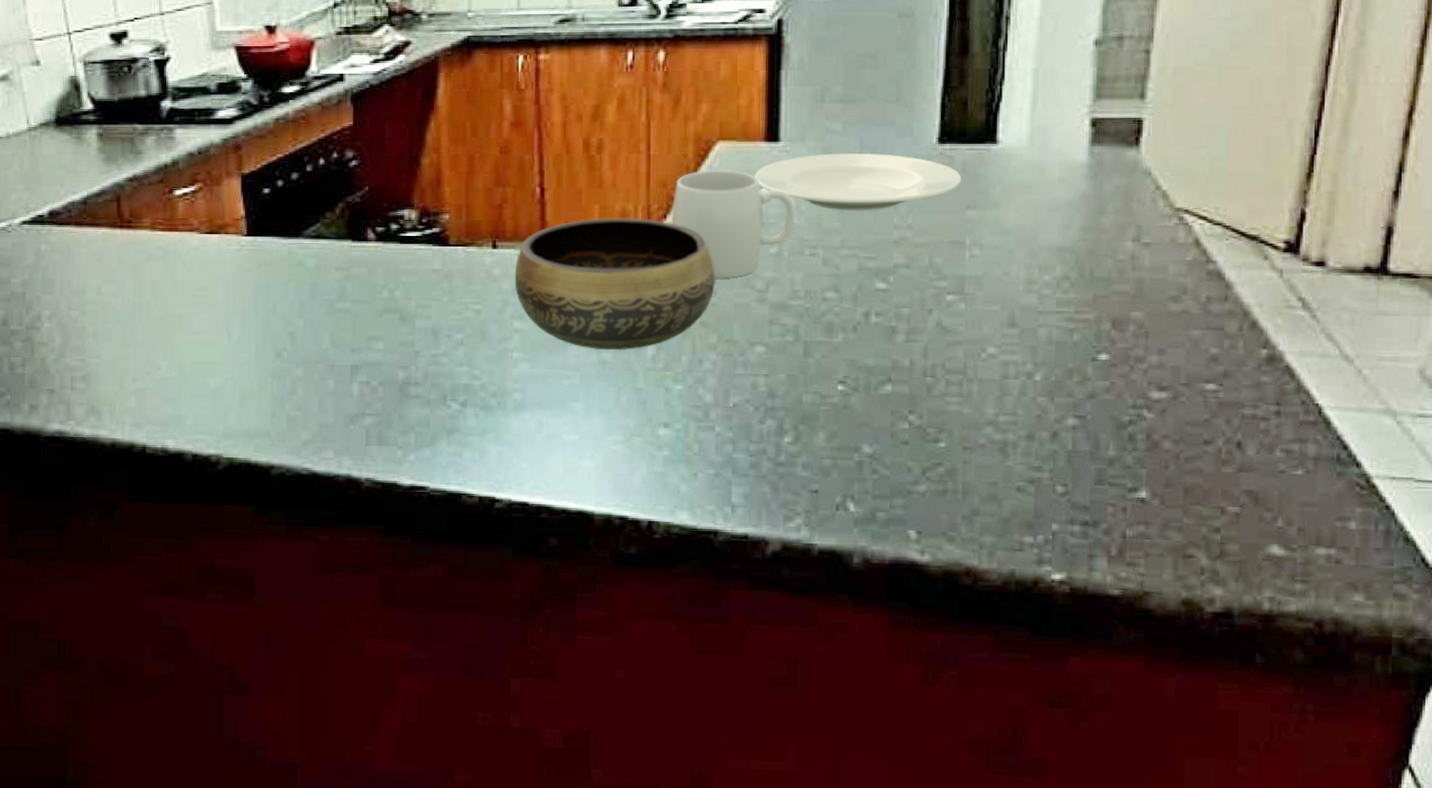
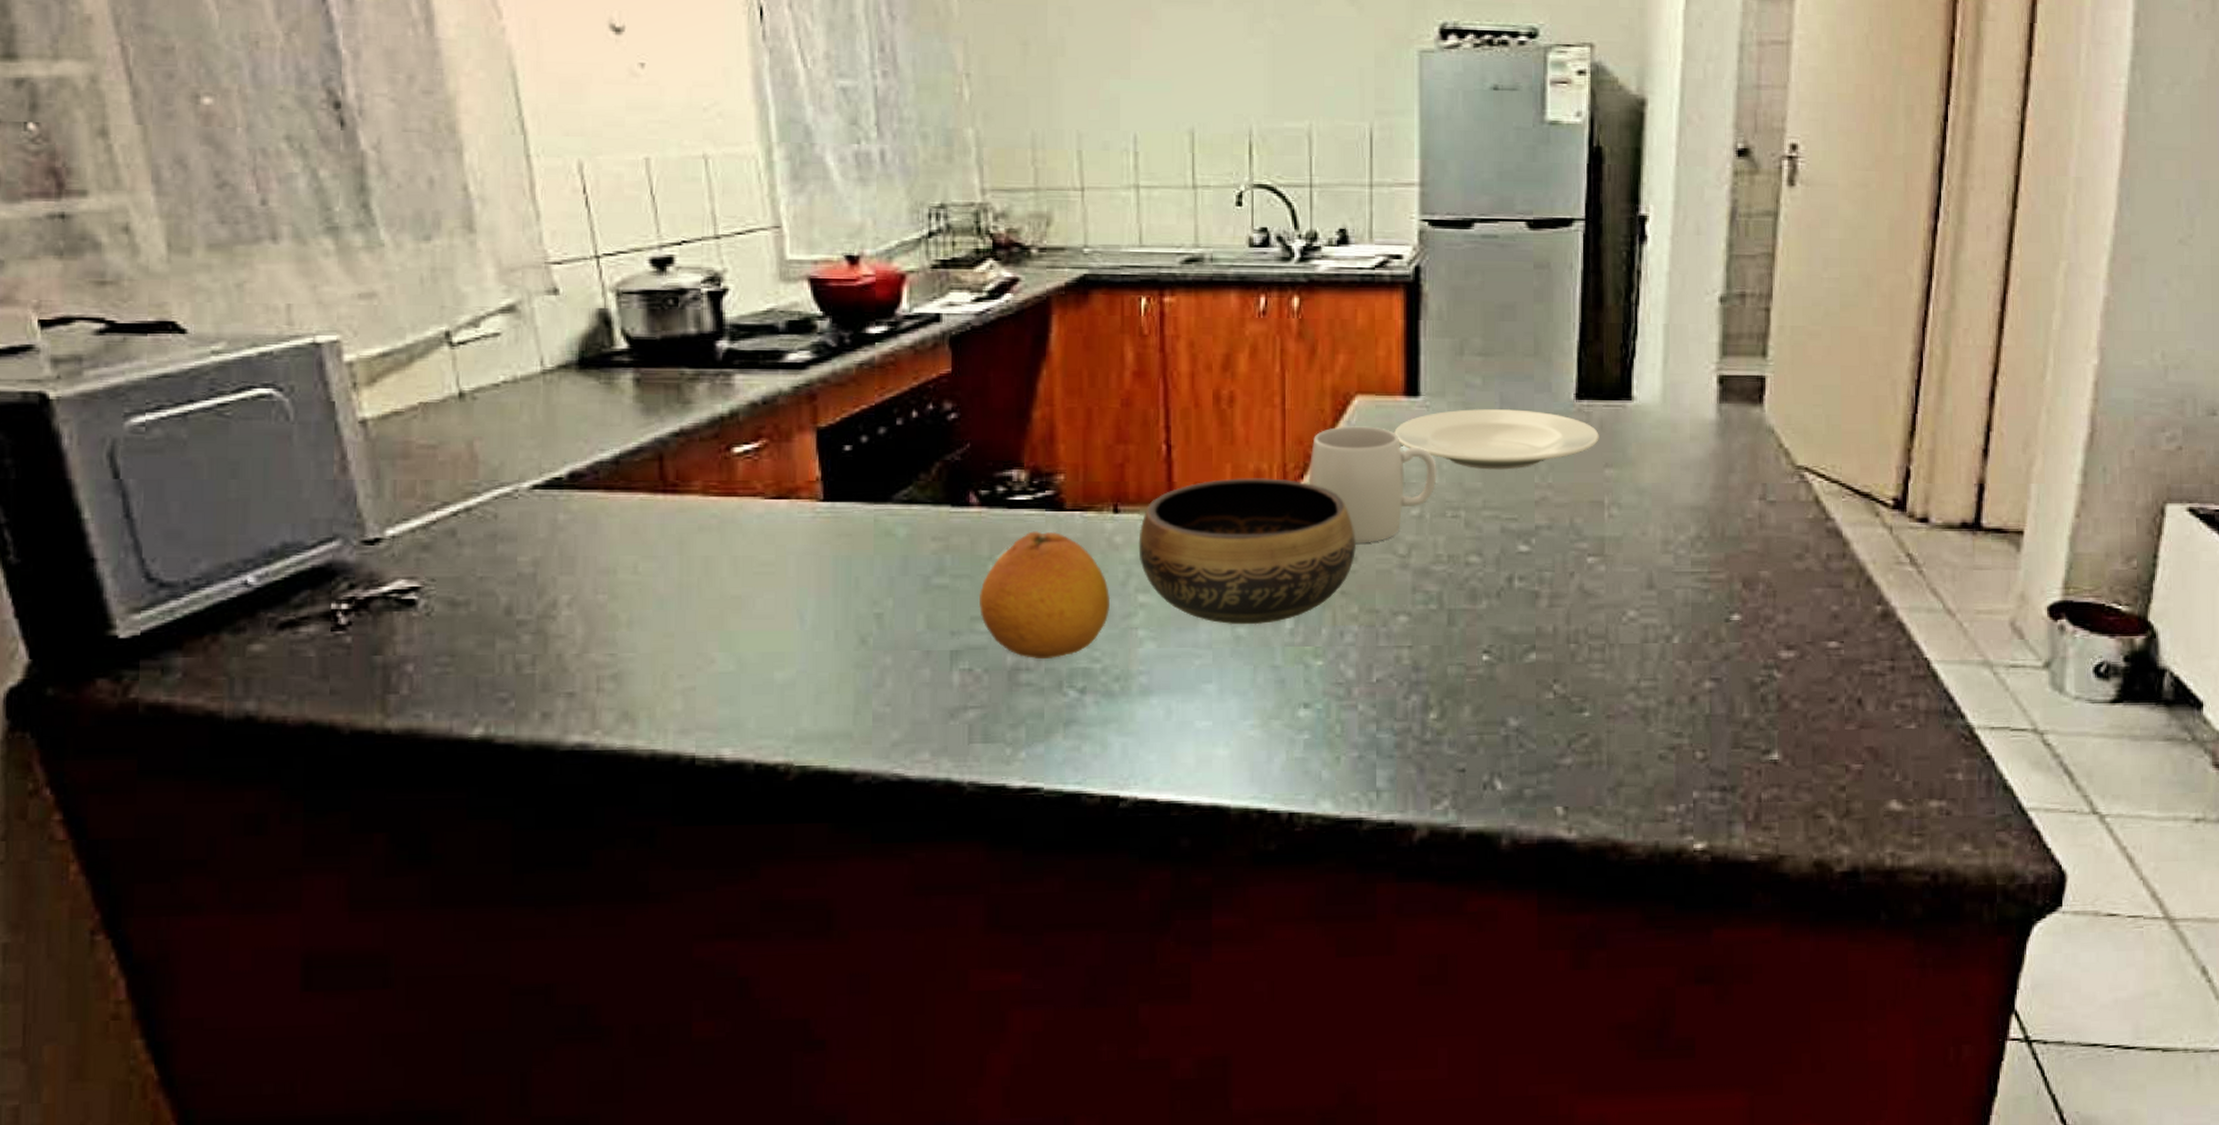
fruit: none [375,263,489,375] -> present [978,531,1111,659]

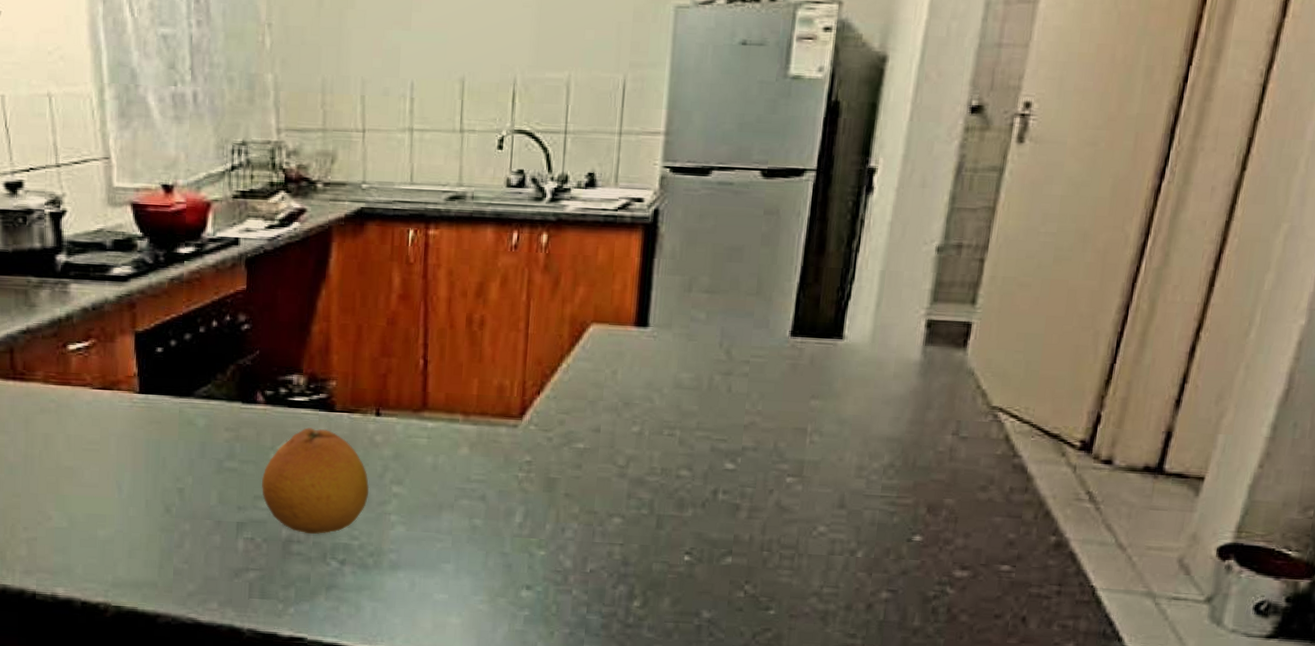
bowl: present [1138,478,1357,625] -> none [395,391,582,518]
mug: present [1310,426,1437,543] -> none [545,350,659,454]
plate: present [1394,409,1599,470] -> none [623,340,809,396]

